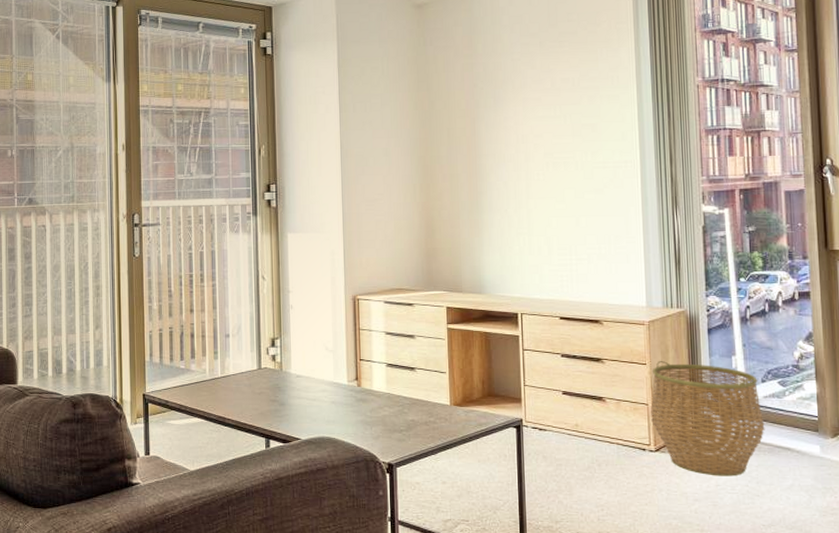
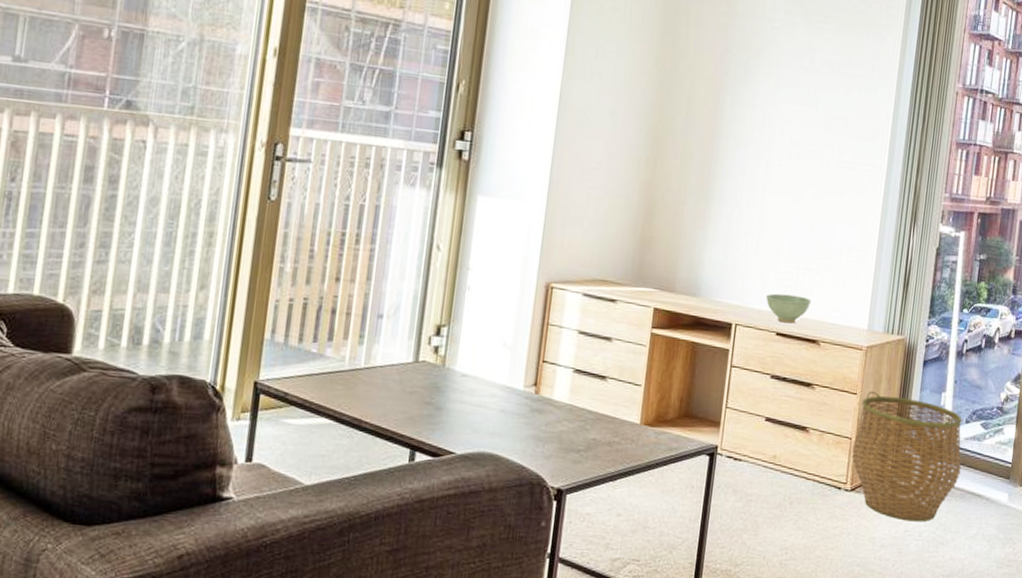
bowl: none [544,283,588,308] -> present [765,293,812,323]

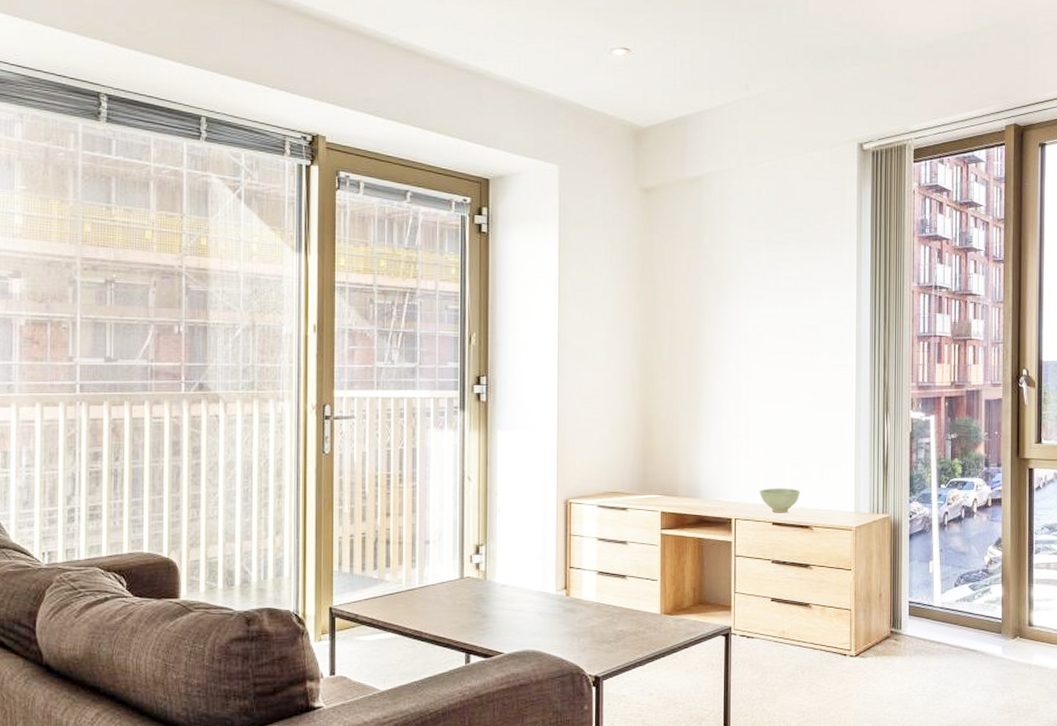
basket: present [852,391,962,522] -> none [852,567,955,679]

